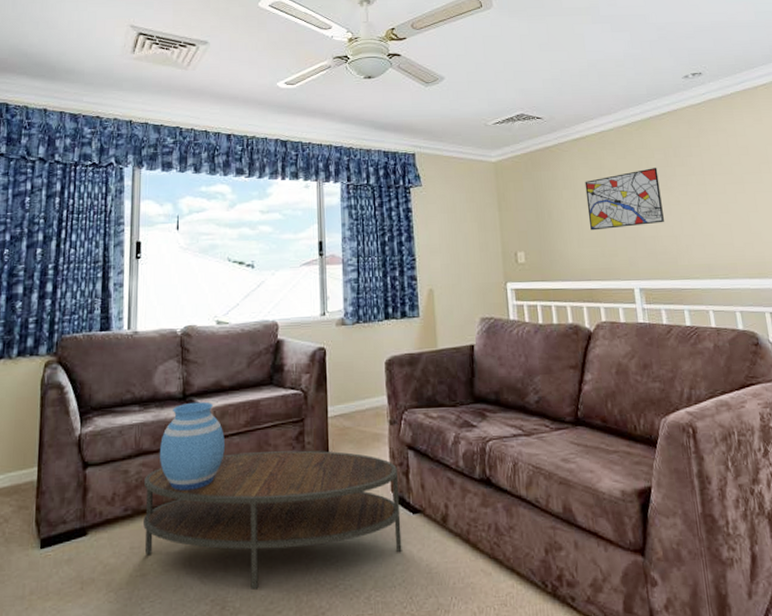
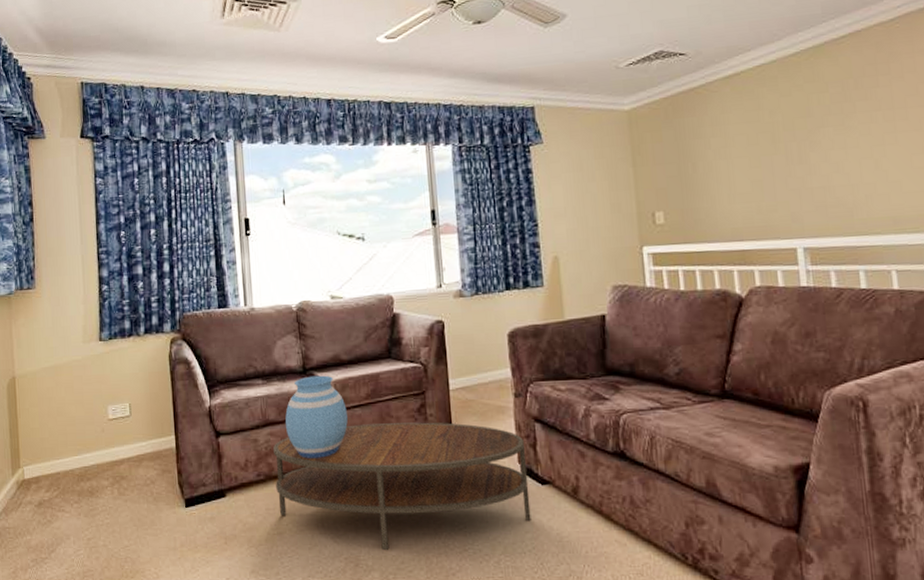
wall art: present [585,168,664,231] -> none [738,104,838,184]

